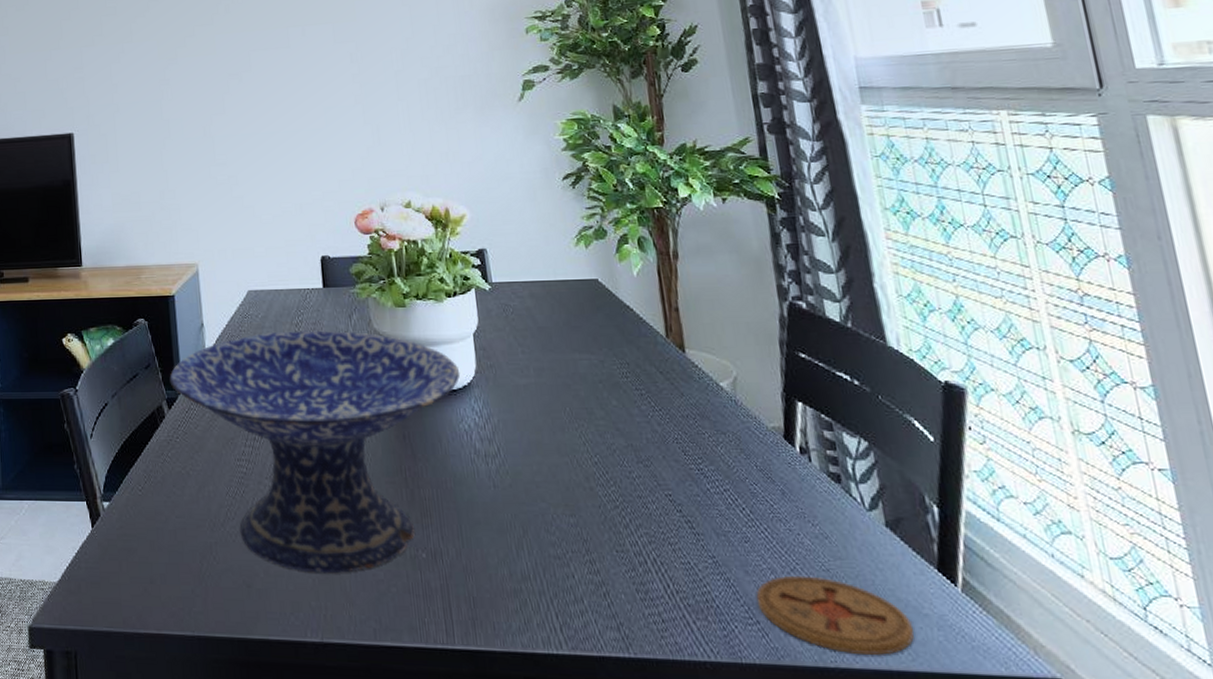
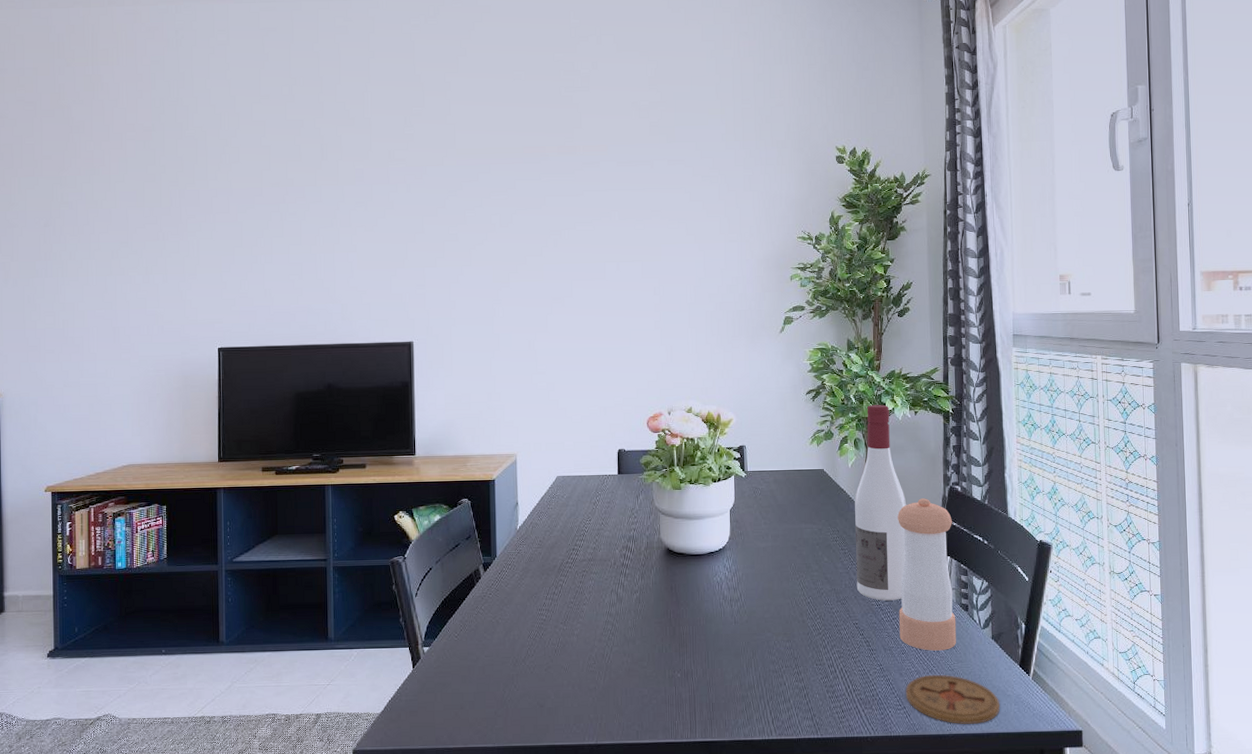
decorative bowl: present [169,330,461,574] -> none [486,508,718,693]
wine bottle: none [647,190,735,464] -> present [855,405,907,601]
pepper shaker: none [713,319,829,540] -> present [898,498,957,651]

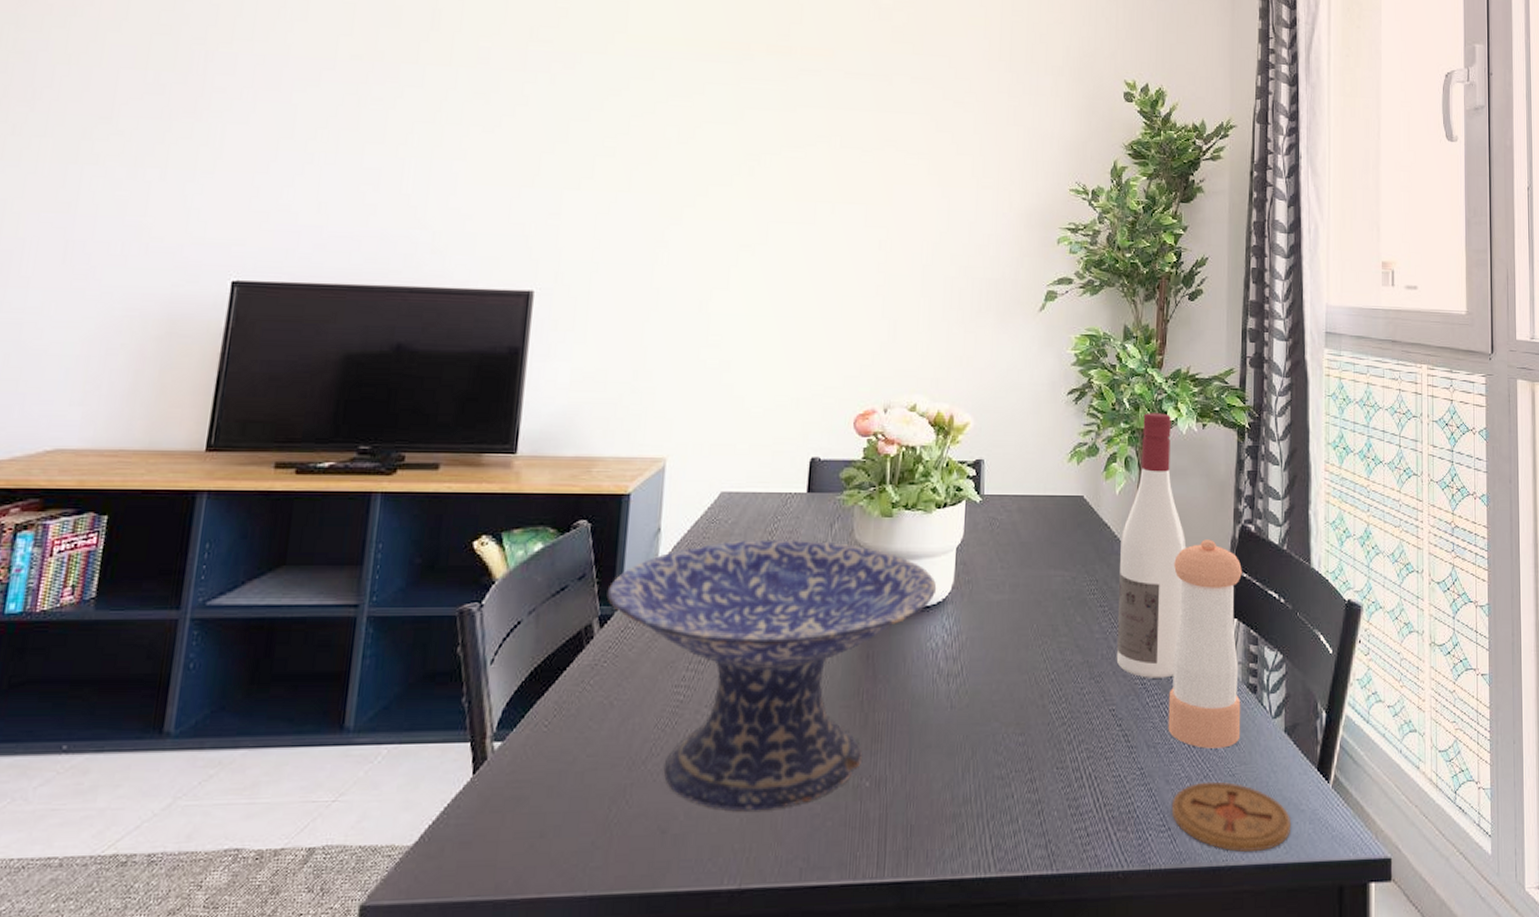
decorative bowl: none [486,508,718,693] -> present [607,539,937,812]

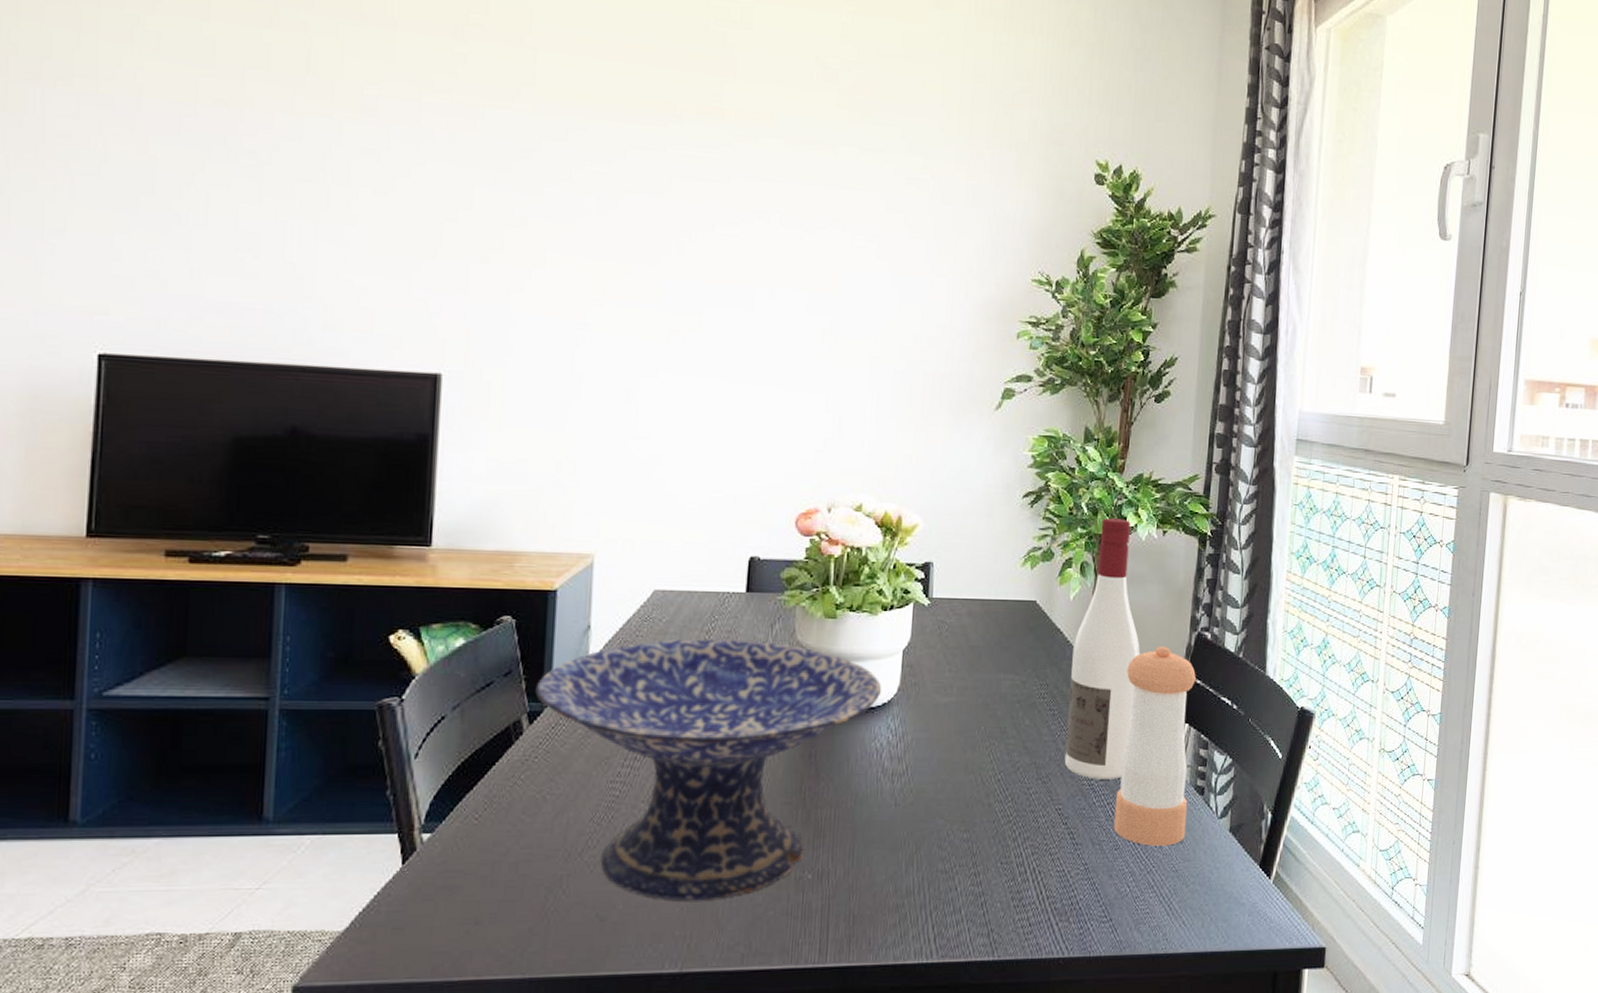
coaster: present [1171,781,1292,852] -> none [1113,876,1231,941]

